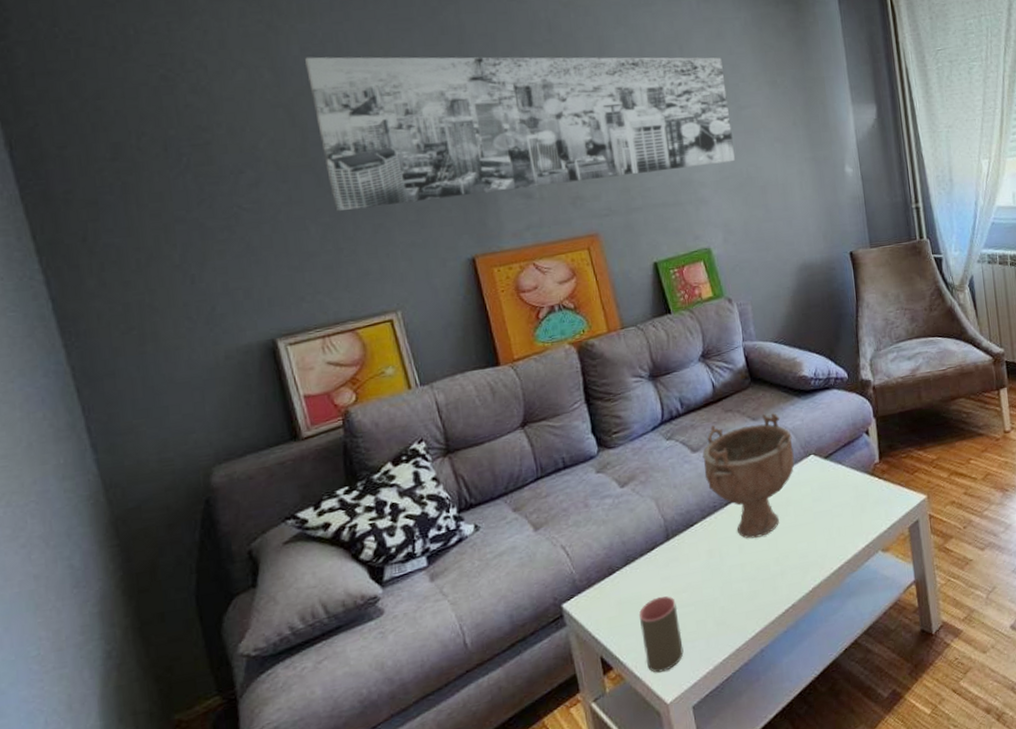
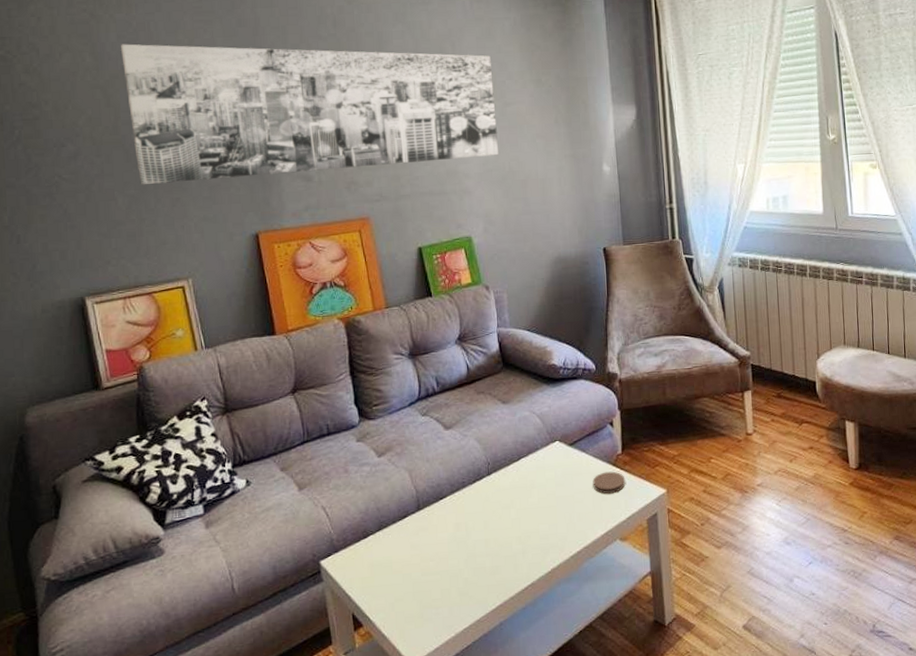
cup: present [638,596,684,673] -> none [388,562,428,634]
decorative bowl: present [702,413,795,539] -> none [454,397,541,516]
coaster: none [851,481,885,506] -> present [593,471,626,495]

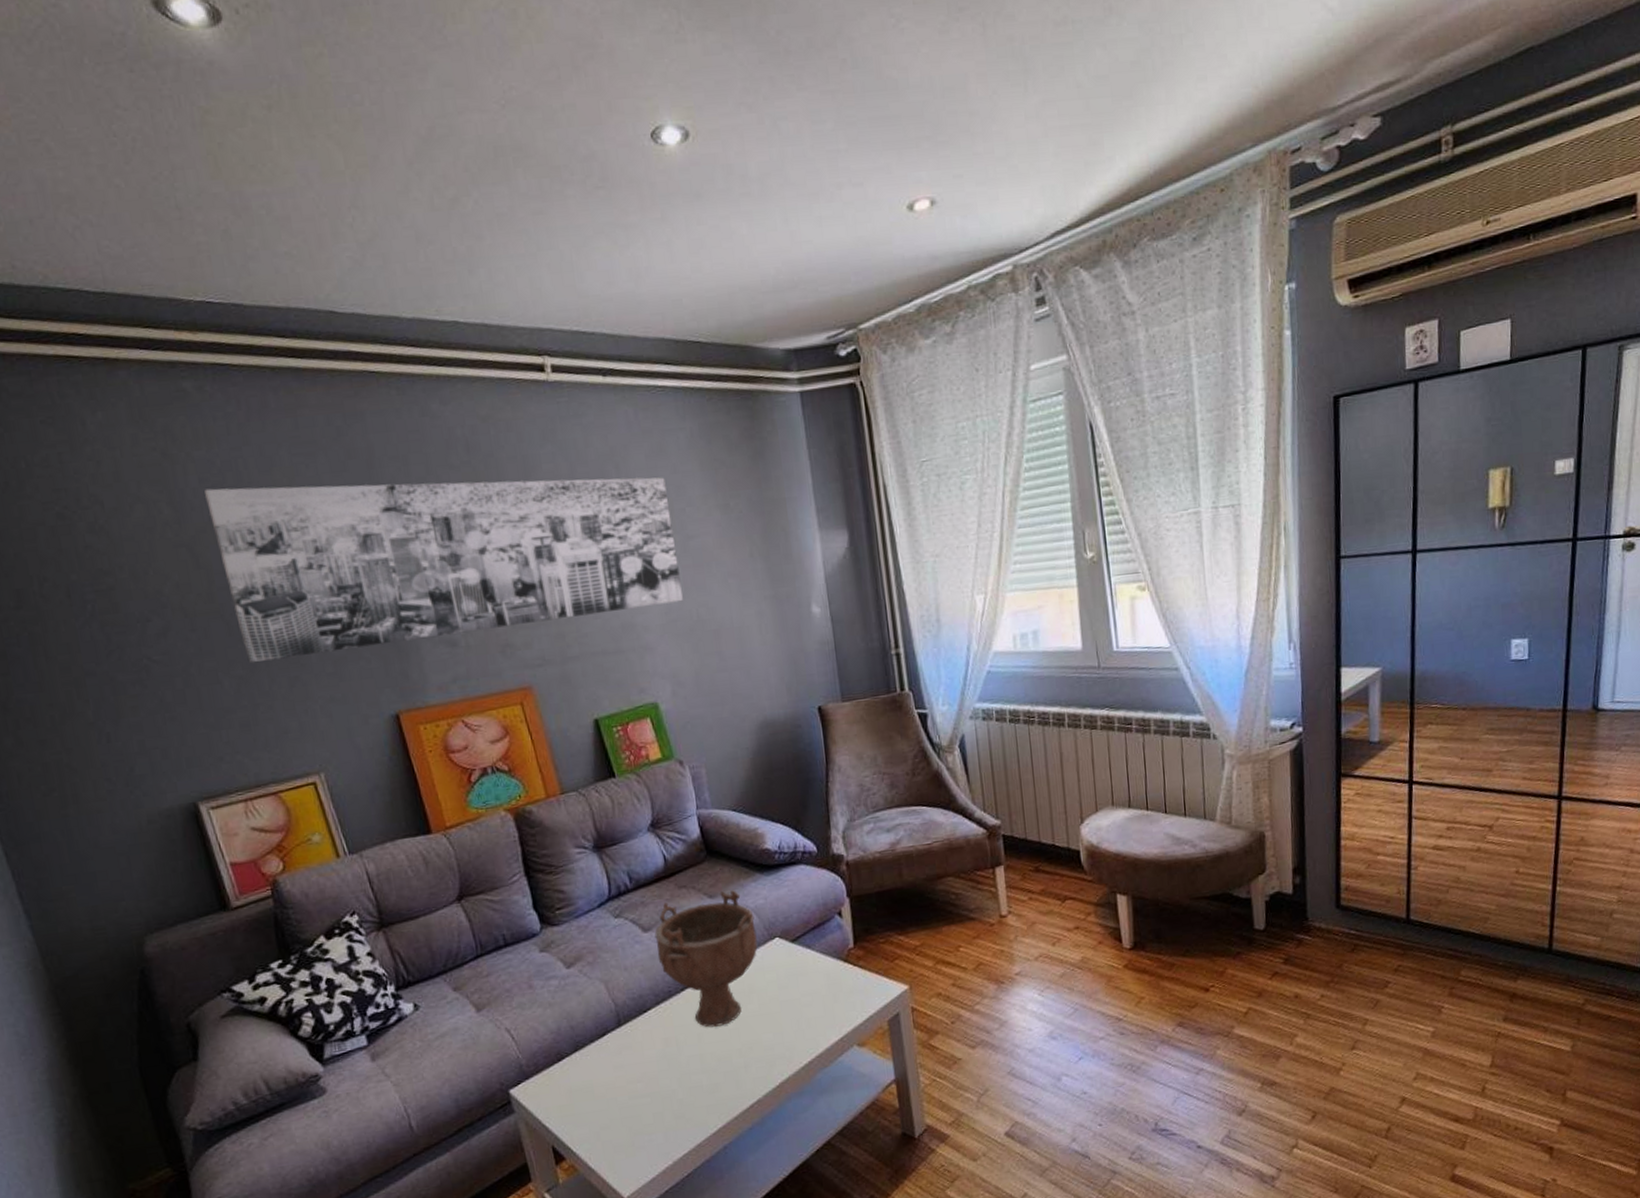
decorative bowl: none [454,397,541,516] -> present [654,890,758,1028]
coaster: present [593,471,626,495] -> none [821,968,861,995]

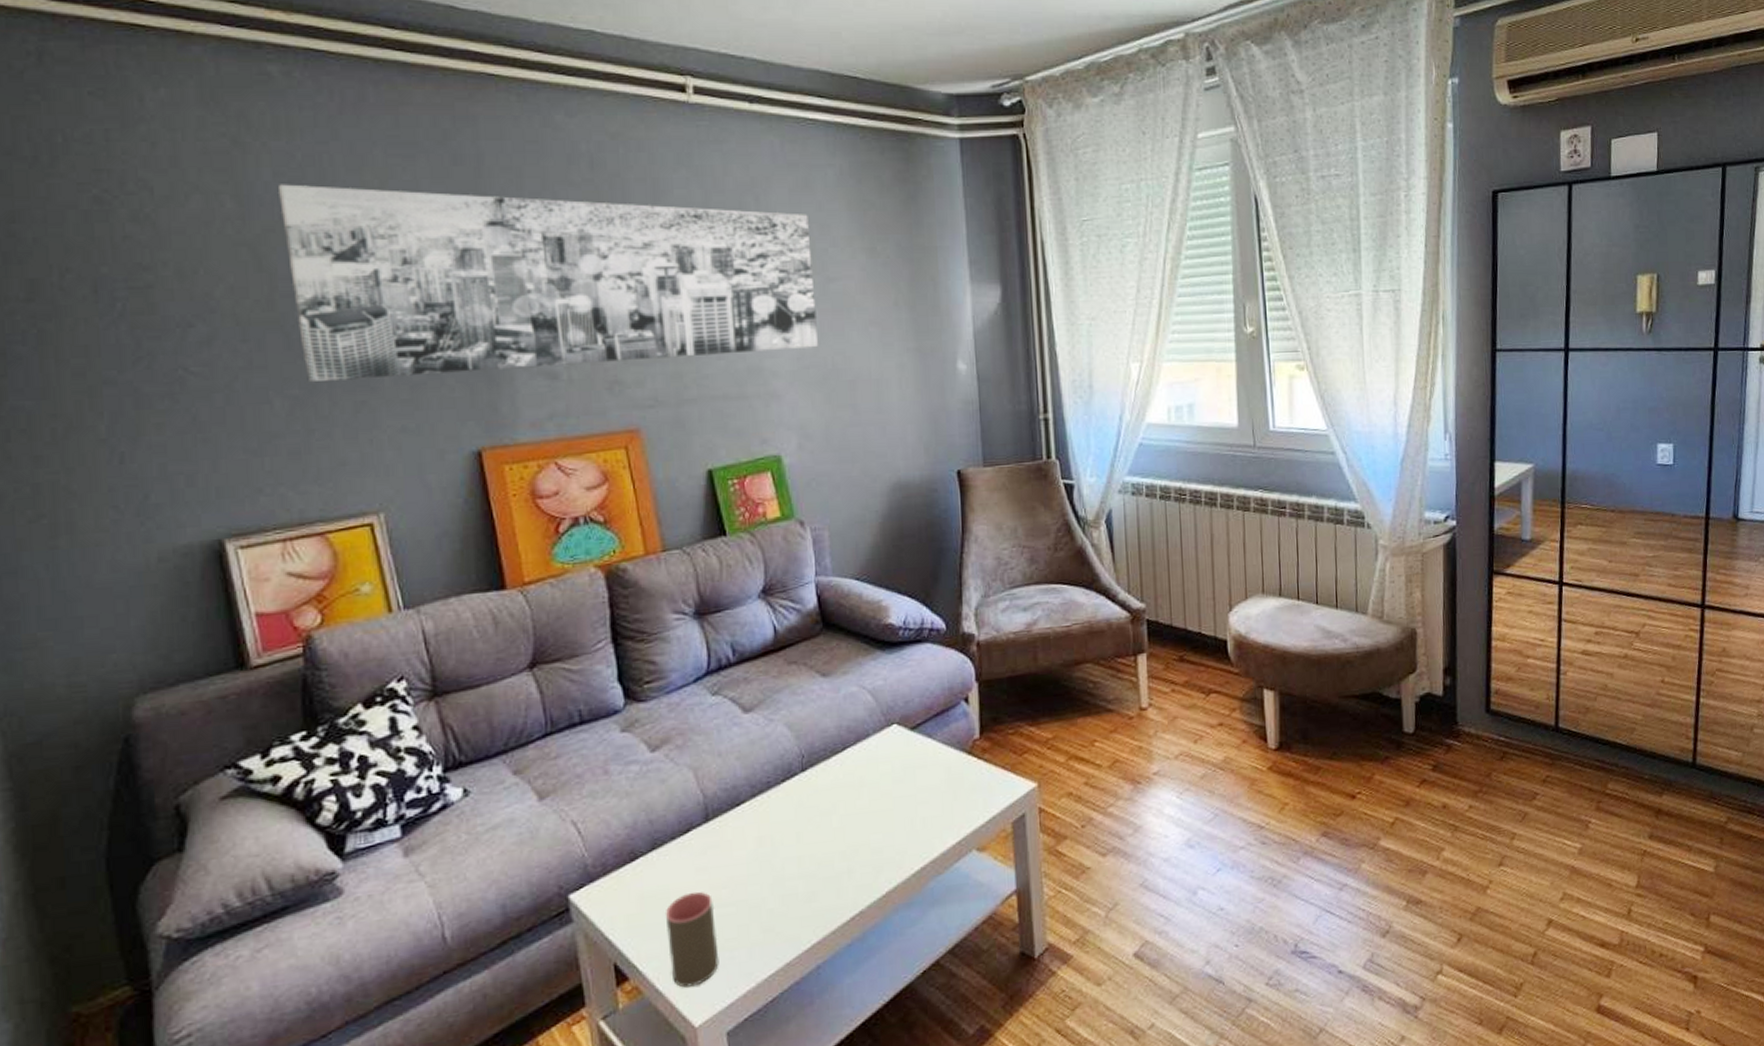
cup: none [590,1085,640,1166] -> present [665,891,719,988]
decorative bowl: present [654,890,758,1028] -> none [756,668,873,826]

